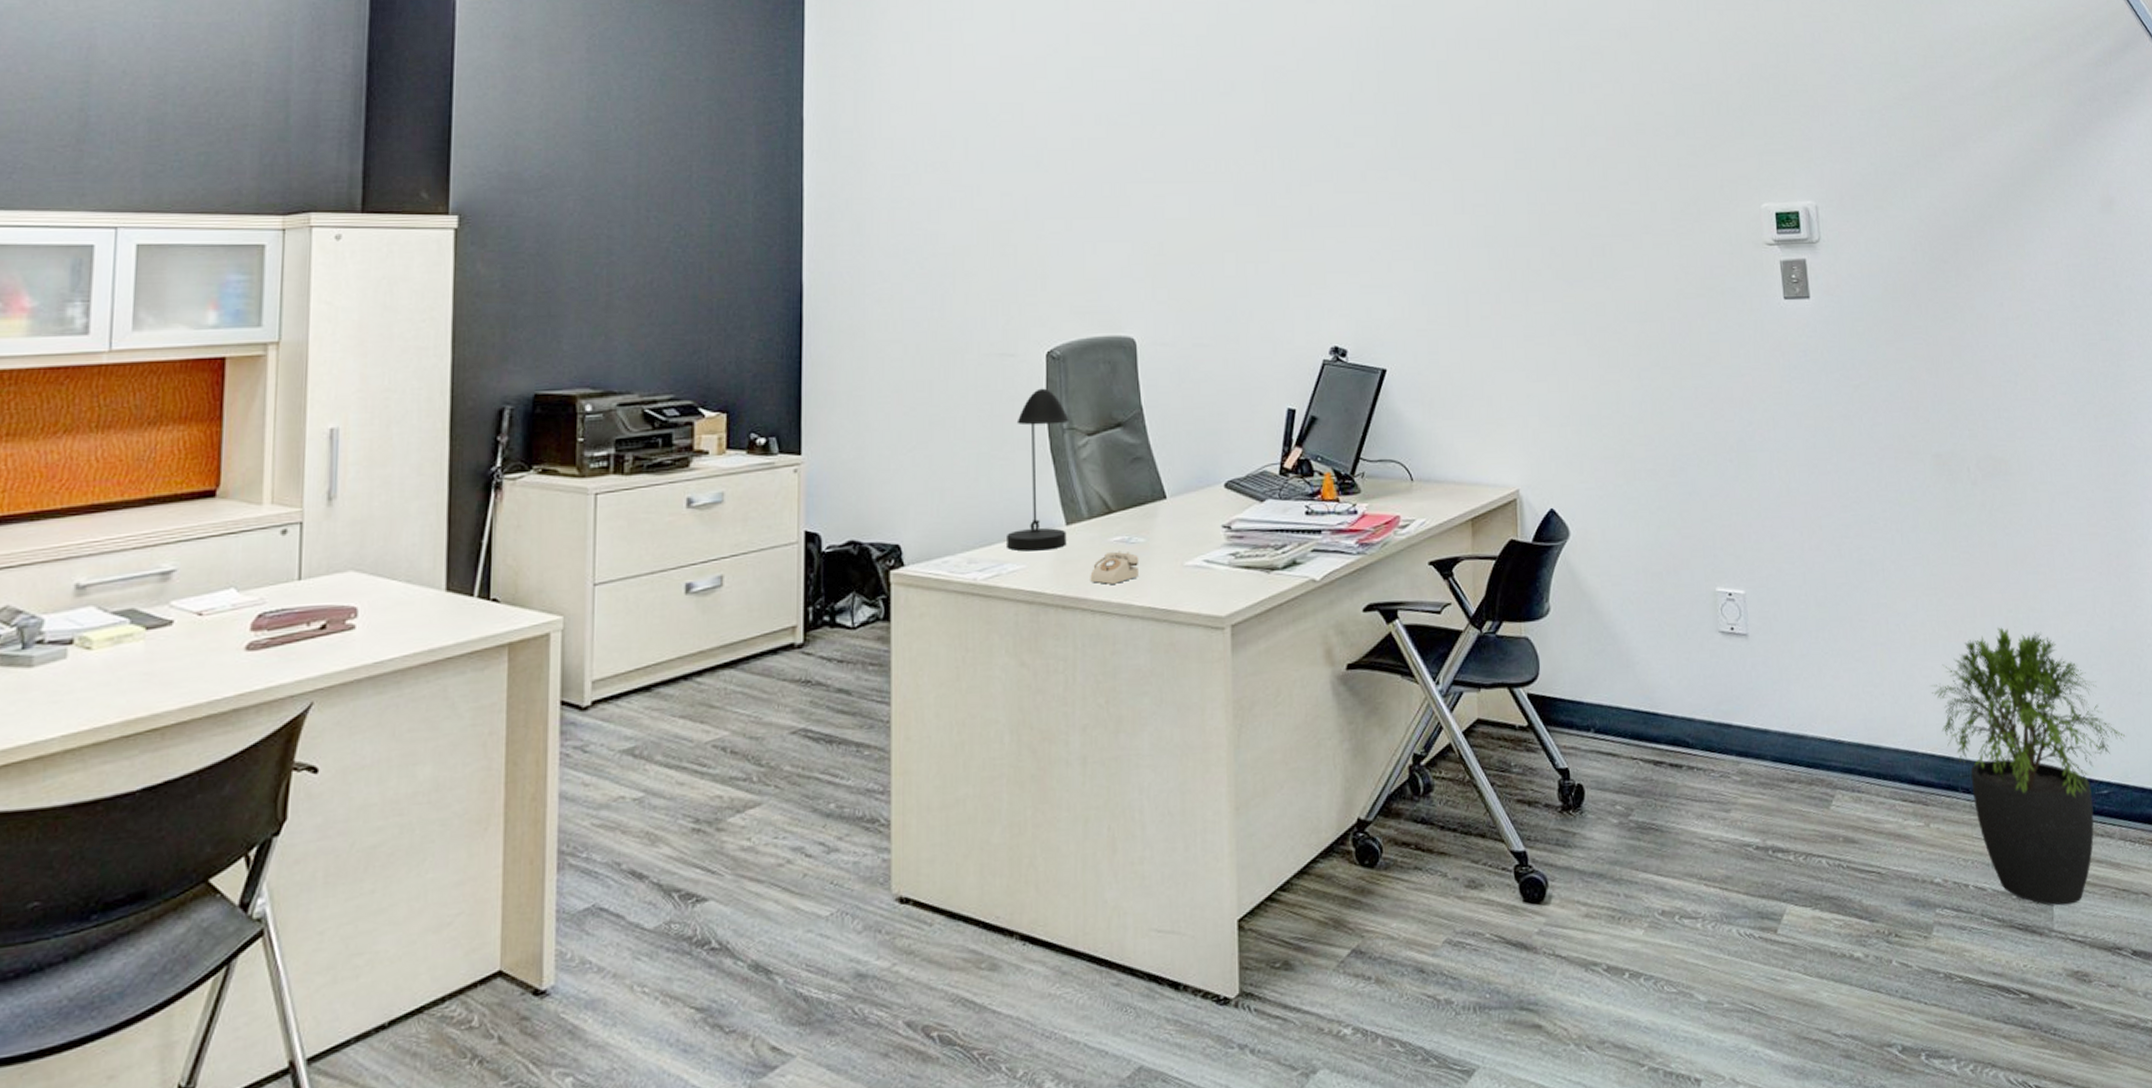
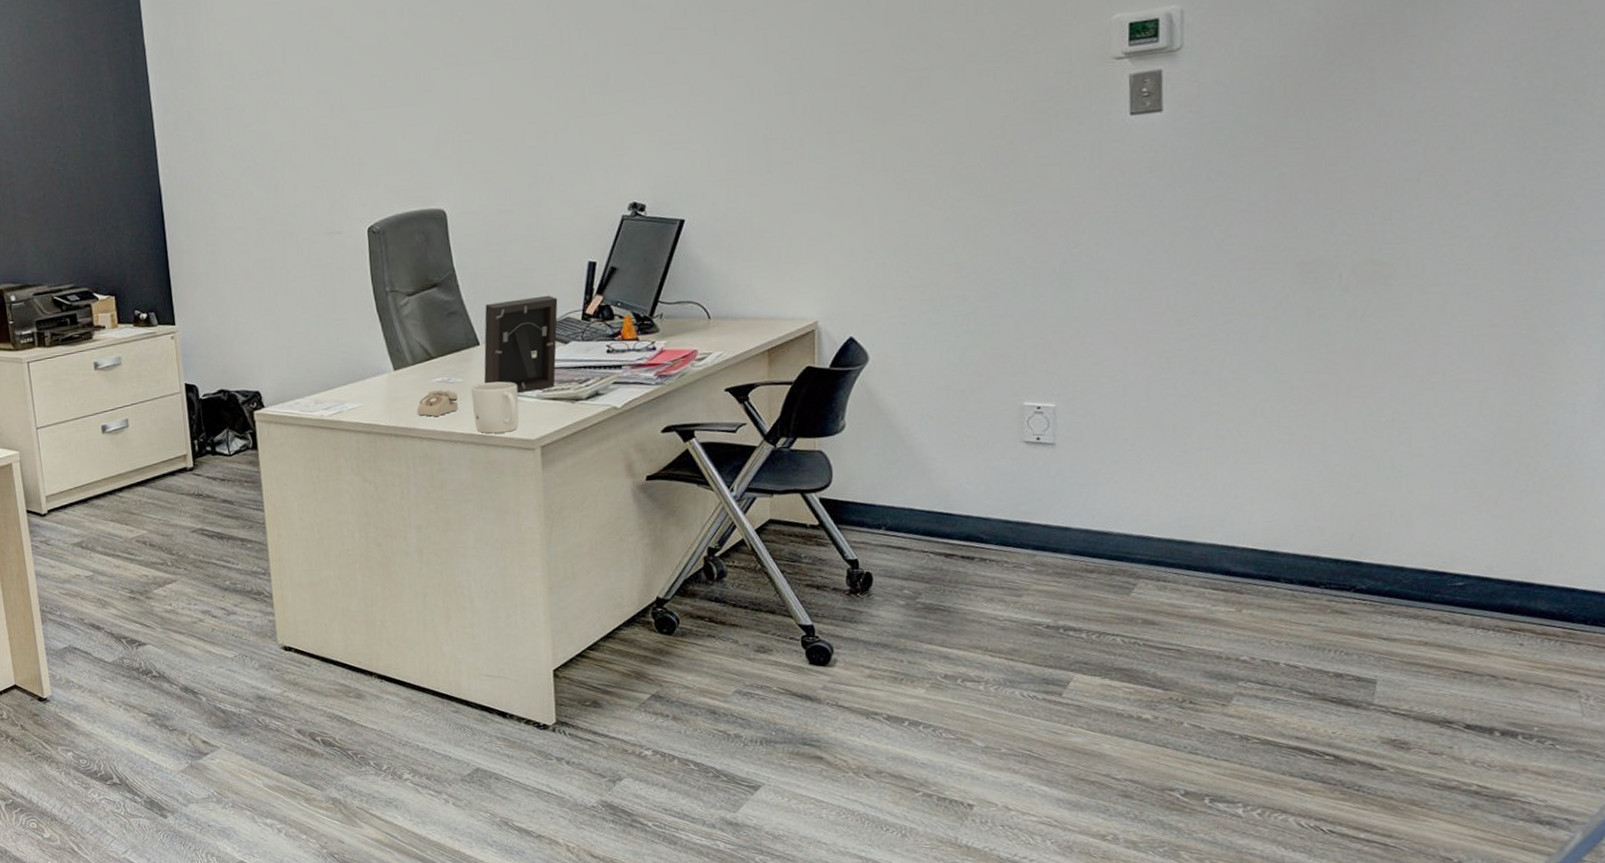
desk lamp: present [1007,388,1069,551] -> none [345,258,395,393]
mug: none [1154,543,1208,608] -> present [471,381,519,434]
picture frame: none [1170,444,1254,558] -> present [484,295,558,393]
potted plant: present [1930,627,2126,905] -> none [1261,431,1497,683]

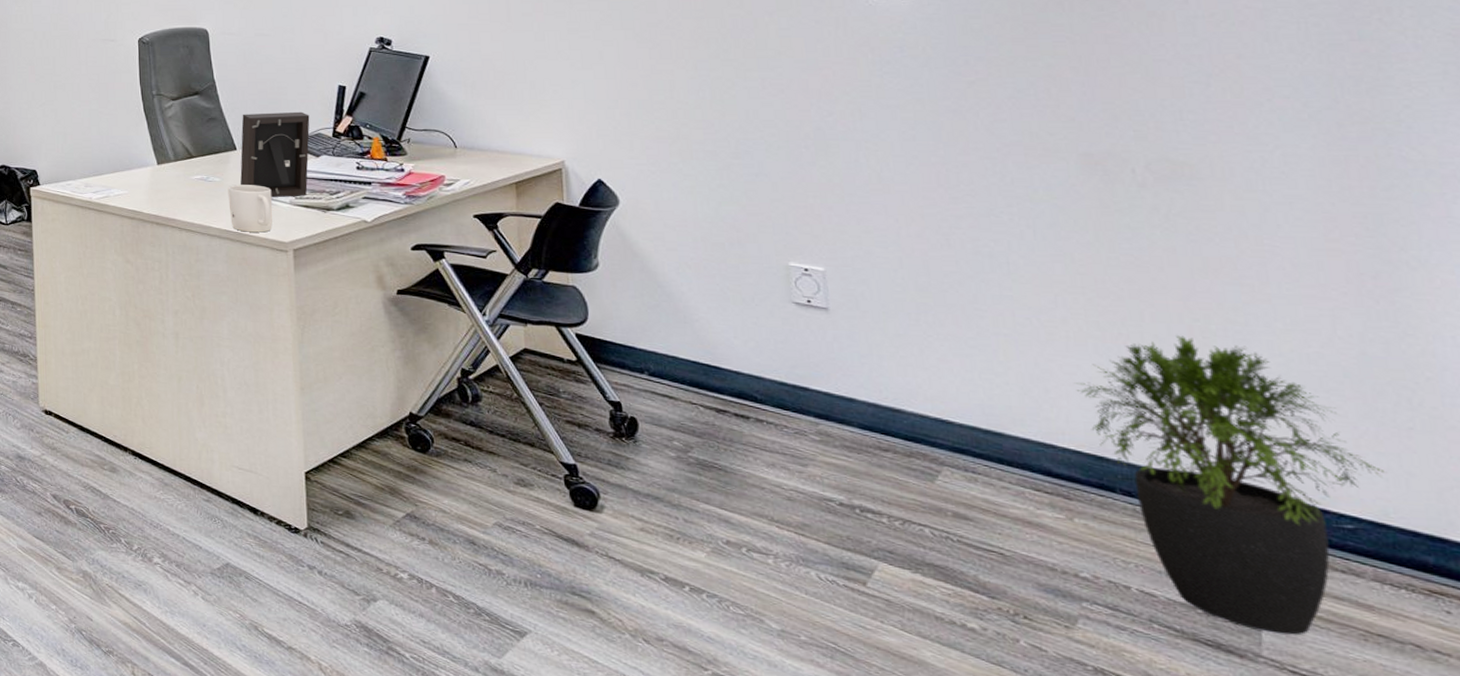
telephone: present [417,389,458,417] -> none [177,186,216,210]
potted plant: none [1261,431,1497,683] -> present [1075,335,1386,634]

